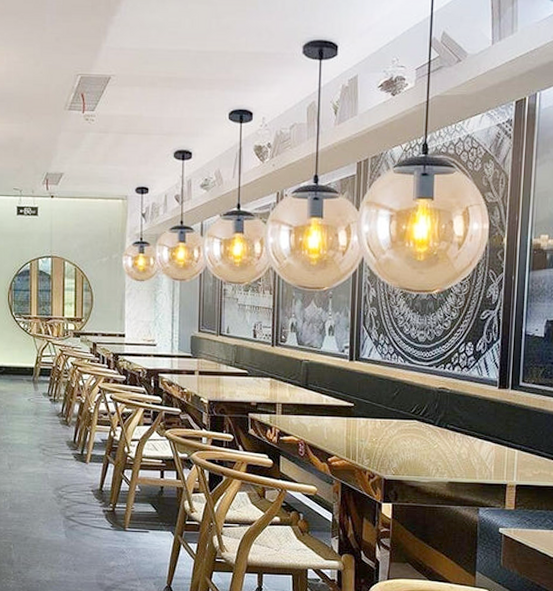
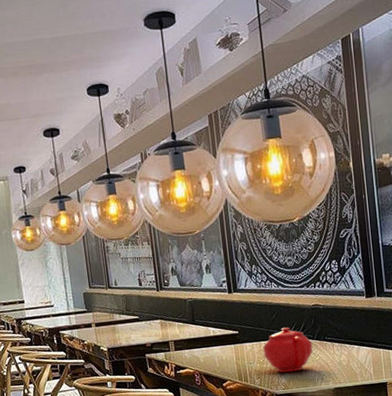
teapot: none [377,407,432,458] -> present [263,327,313,373]

